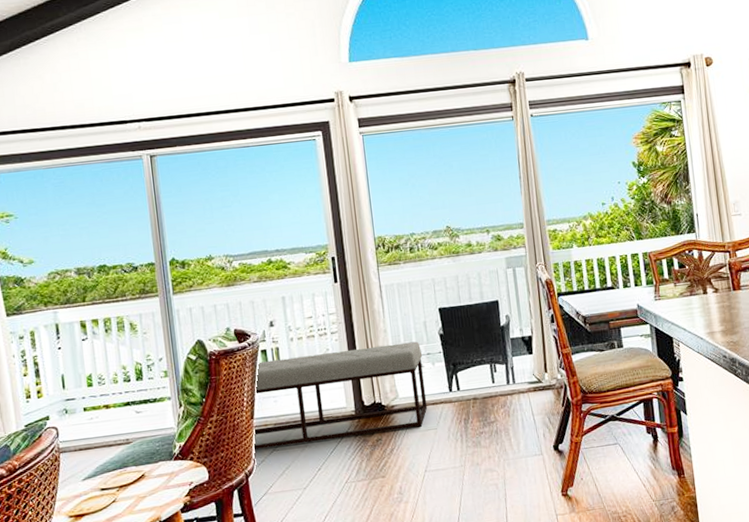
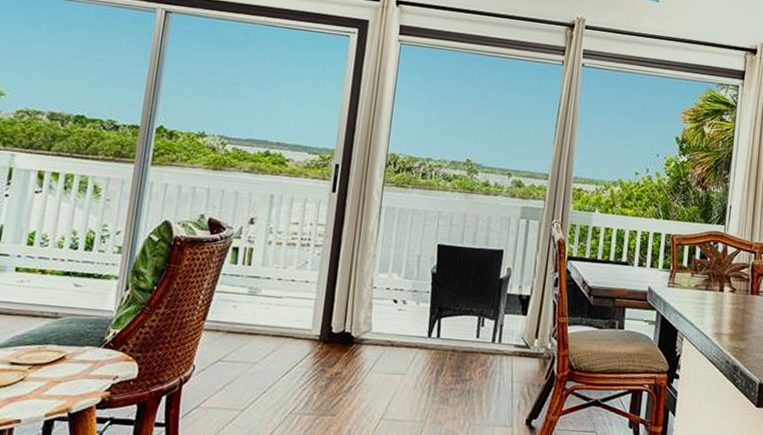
bench: present [177,341,428,451] -> none [126,259,409,369]

